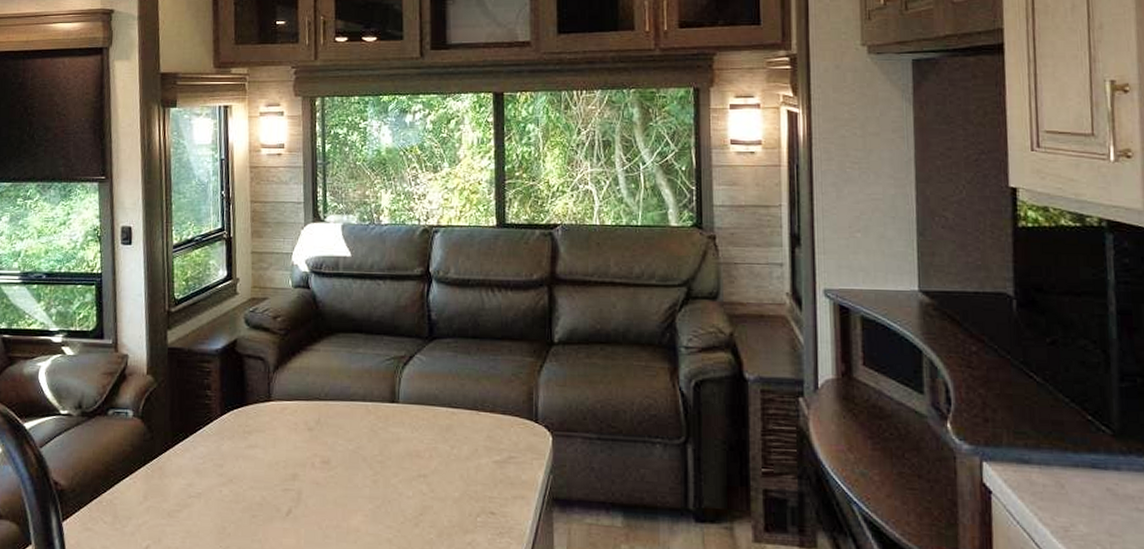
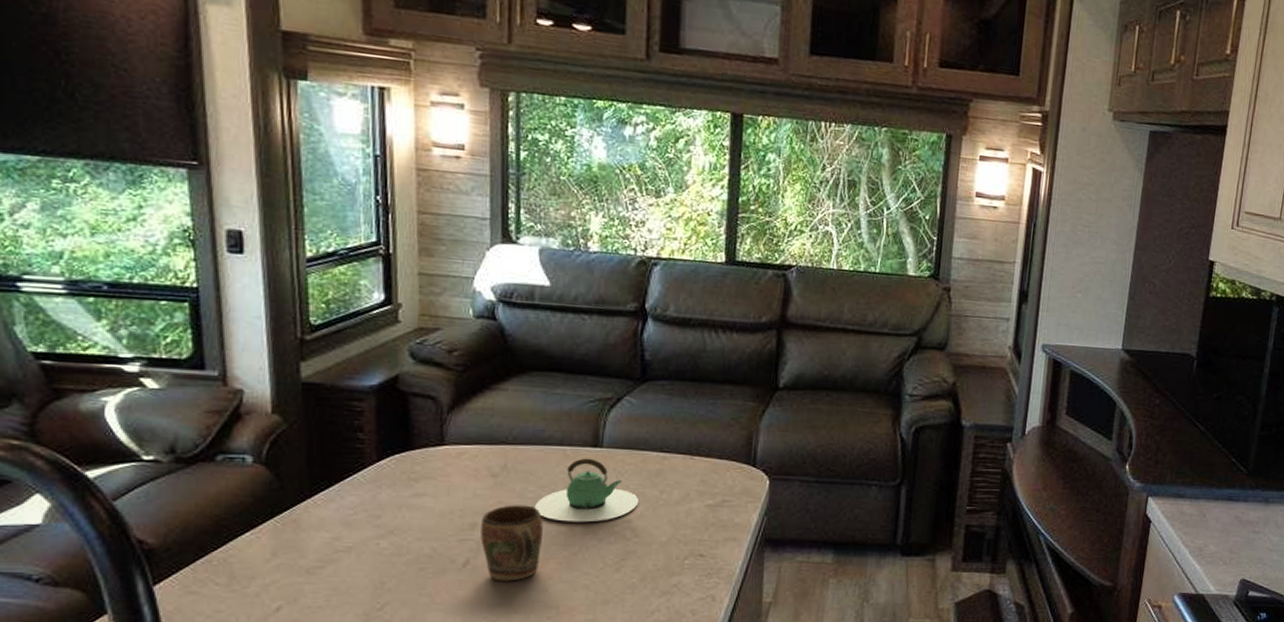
mug: none [300,457,352,532] -> present [480,505,544,581]
teapot: none [343,413,432,476] -> present [534,458,638,523]

